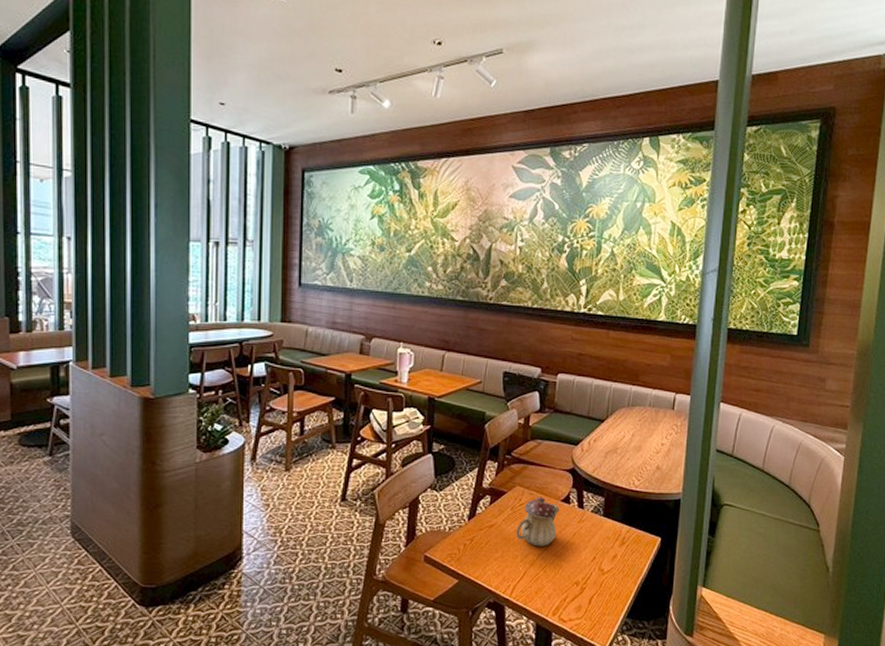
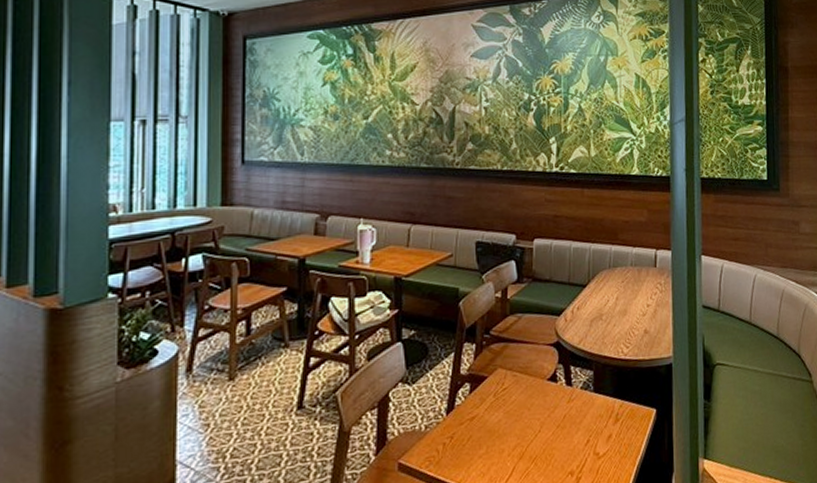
teapot: present [516,497,560,547] -> none [501,378,547,436]

